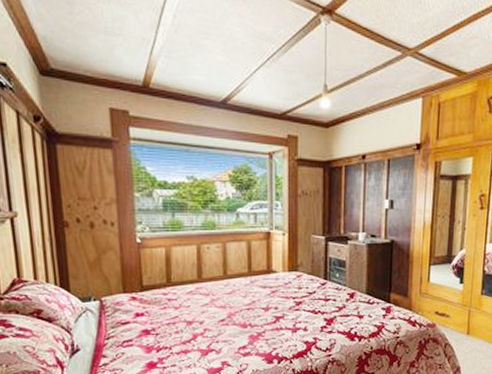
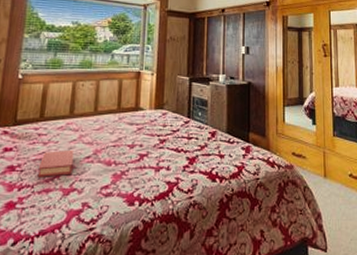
book: none [173,313,208,340] -> present [37,149,74,177]

